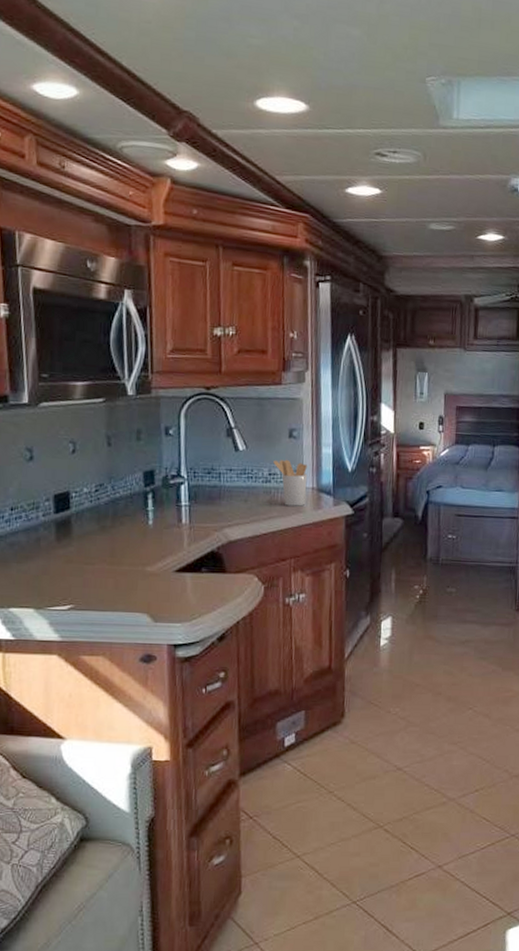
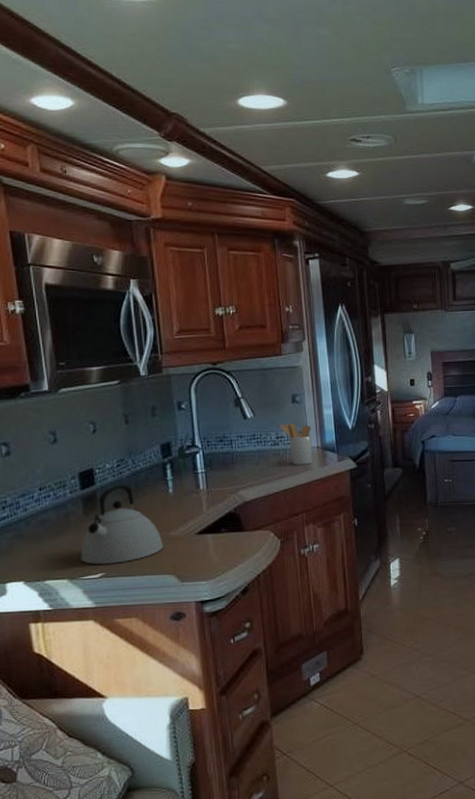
kettle: none [49,512,138,596] -> present [81,485,163,564]

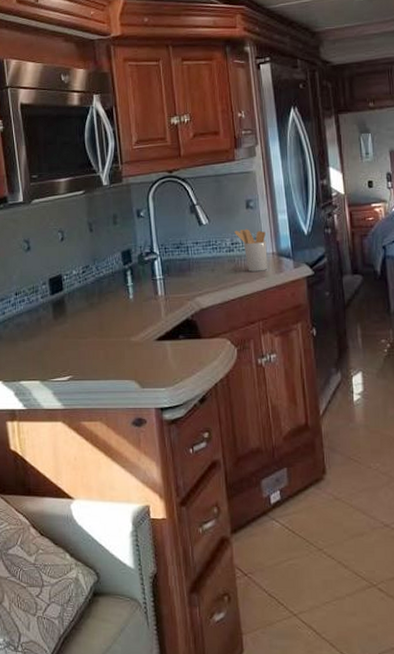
kettle: present [81,485,163,564] -> none [51,291,125,367]

